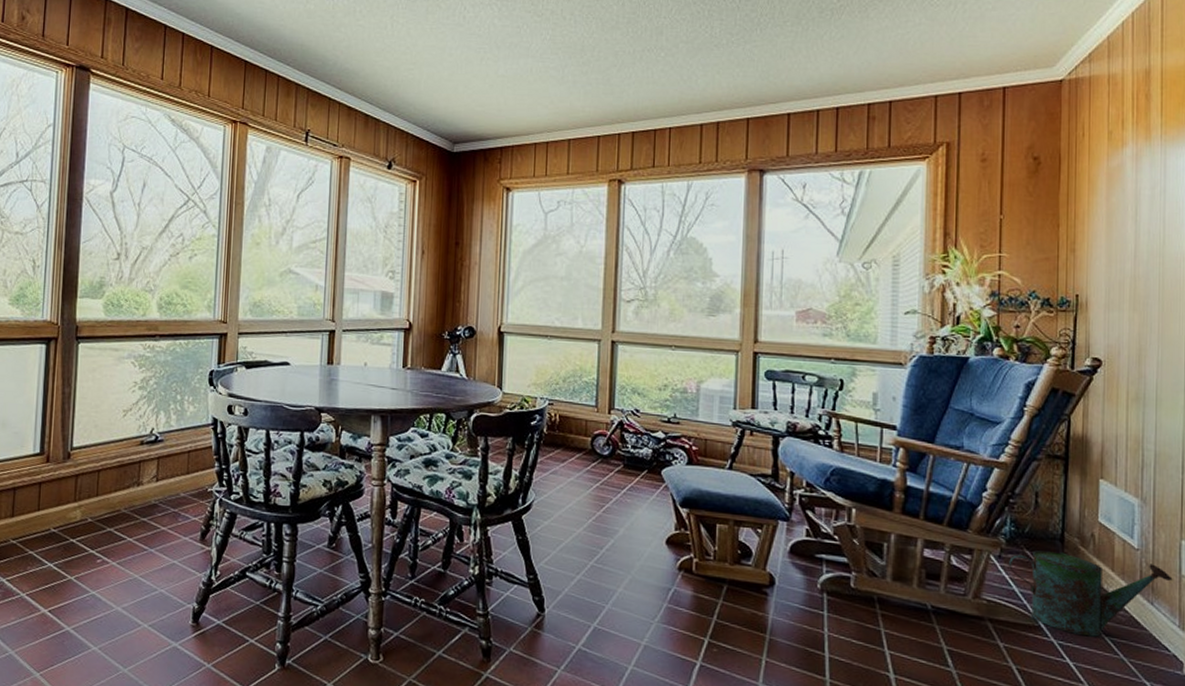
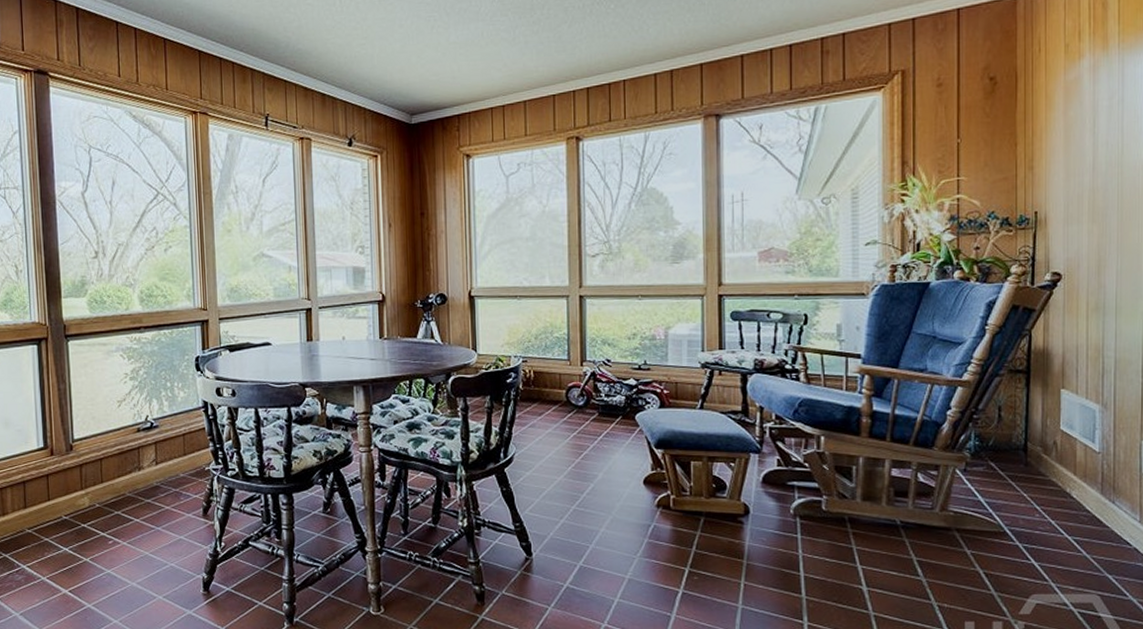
watering can: present [1008,550,1173,637] -> none [973,461,1133,538]

